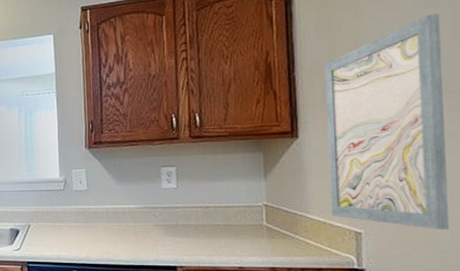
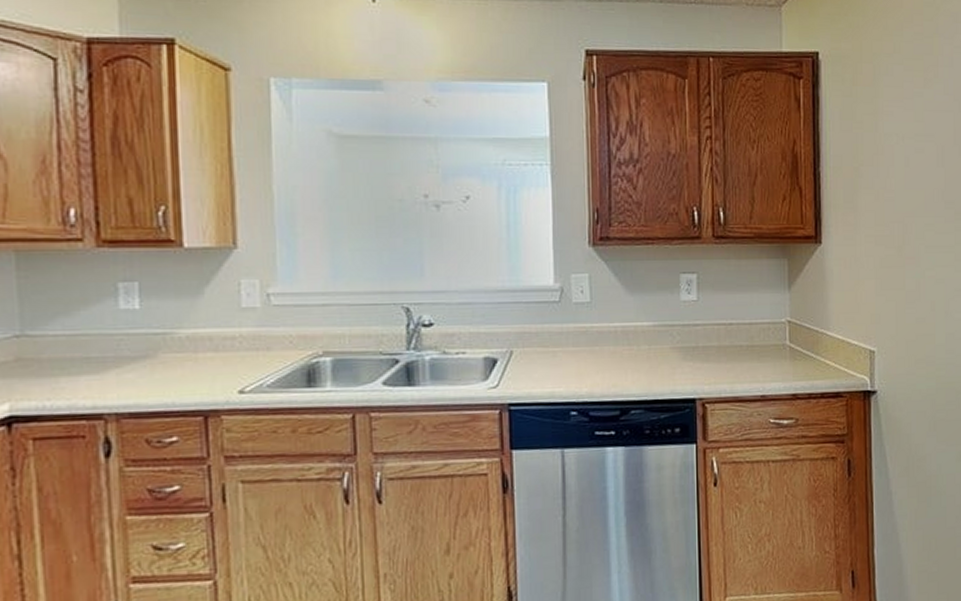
wall art: present [324,13,450,229] -> none [847,119,945,346]

